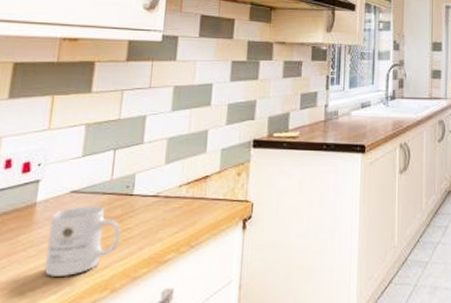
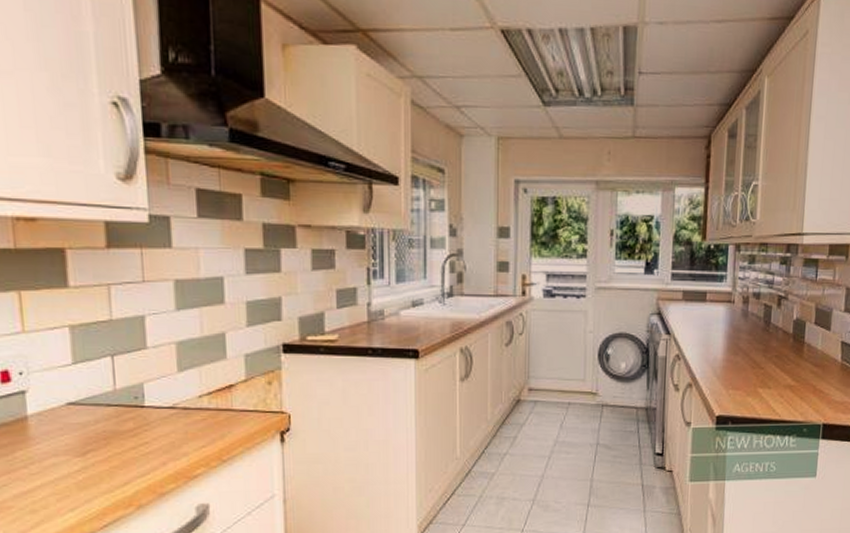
mug: present [44,206,121,278] -> none [49,419,139,495]

